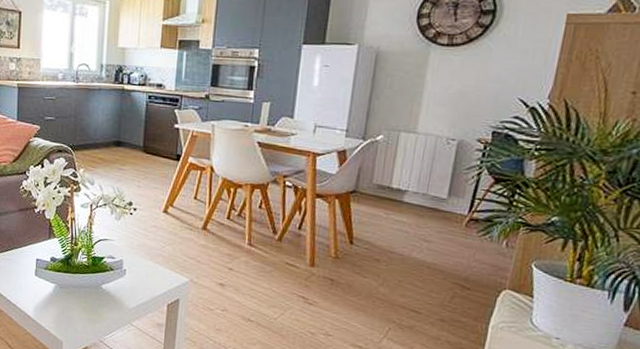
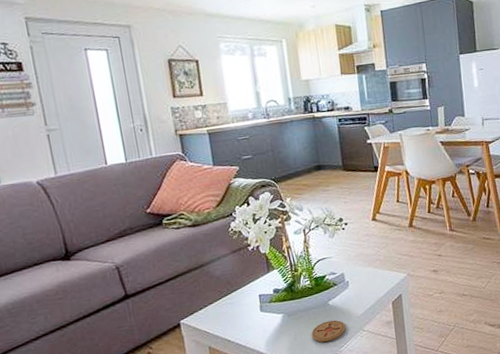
coaster: none [78,304,114,326] -> present [311,320,346,343]

